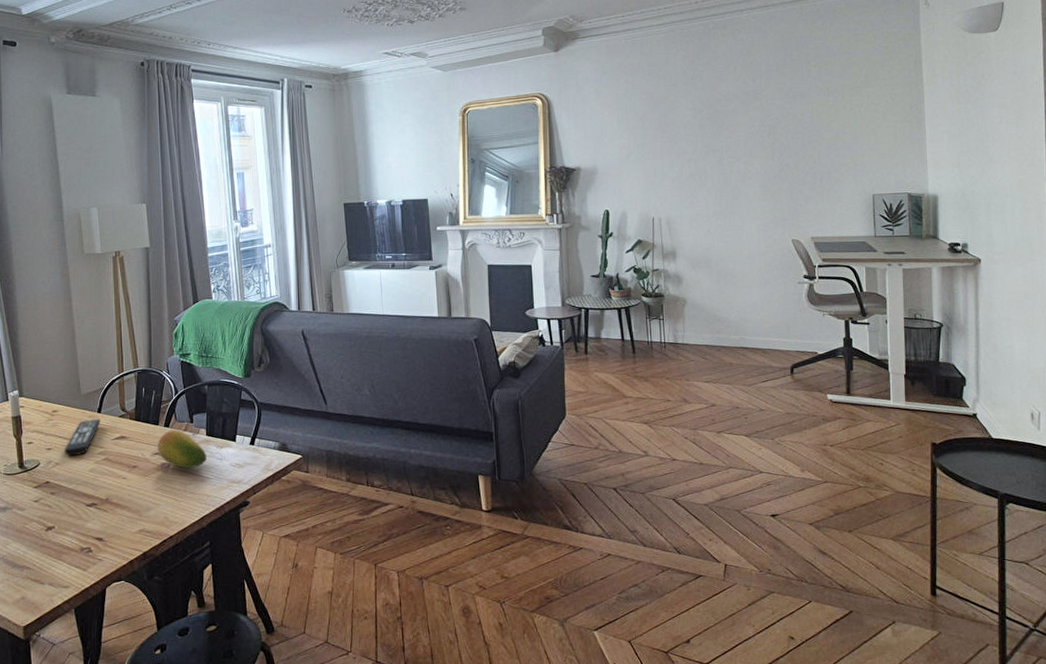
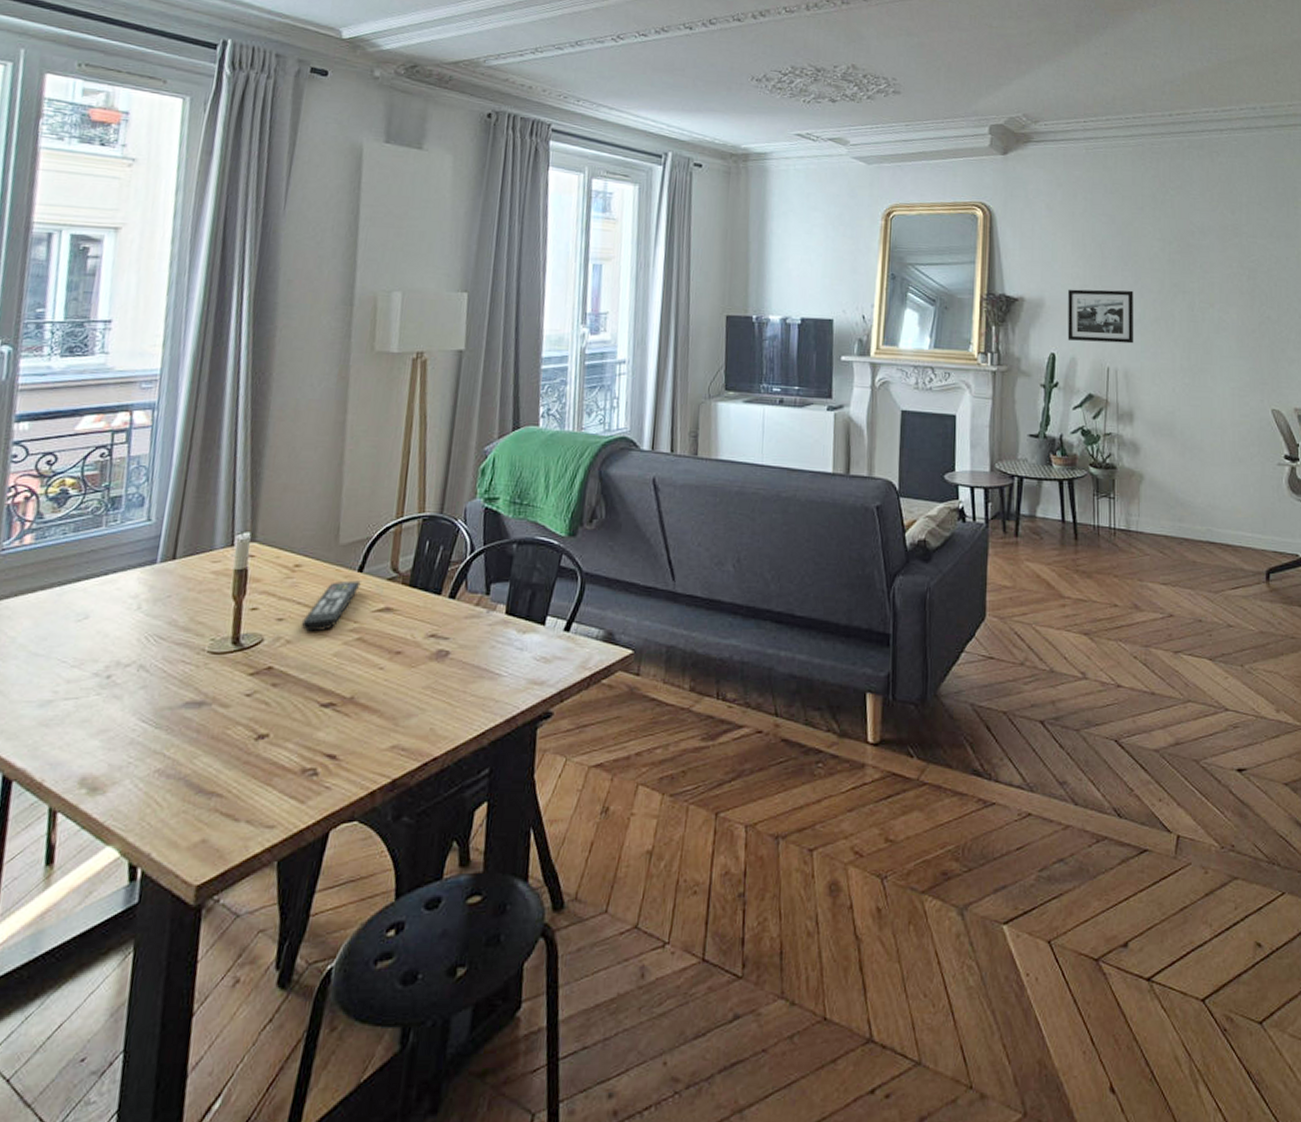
fruit: present [157,430,207,468] -> none [434,603,502,659]
picture frame: none [617,153,674,198] -> present [1067,289,1134,344]

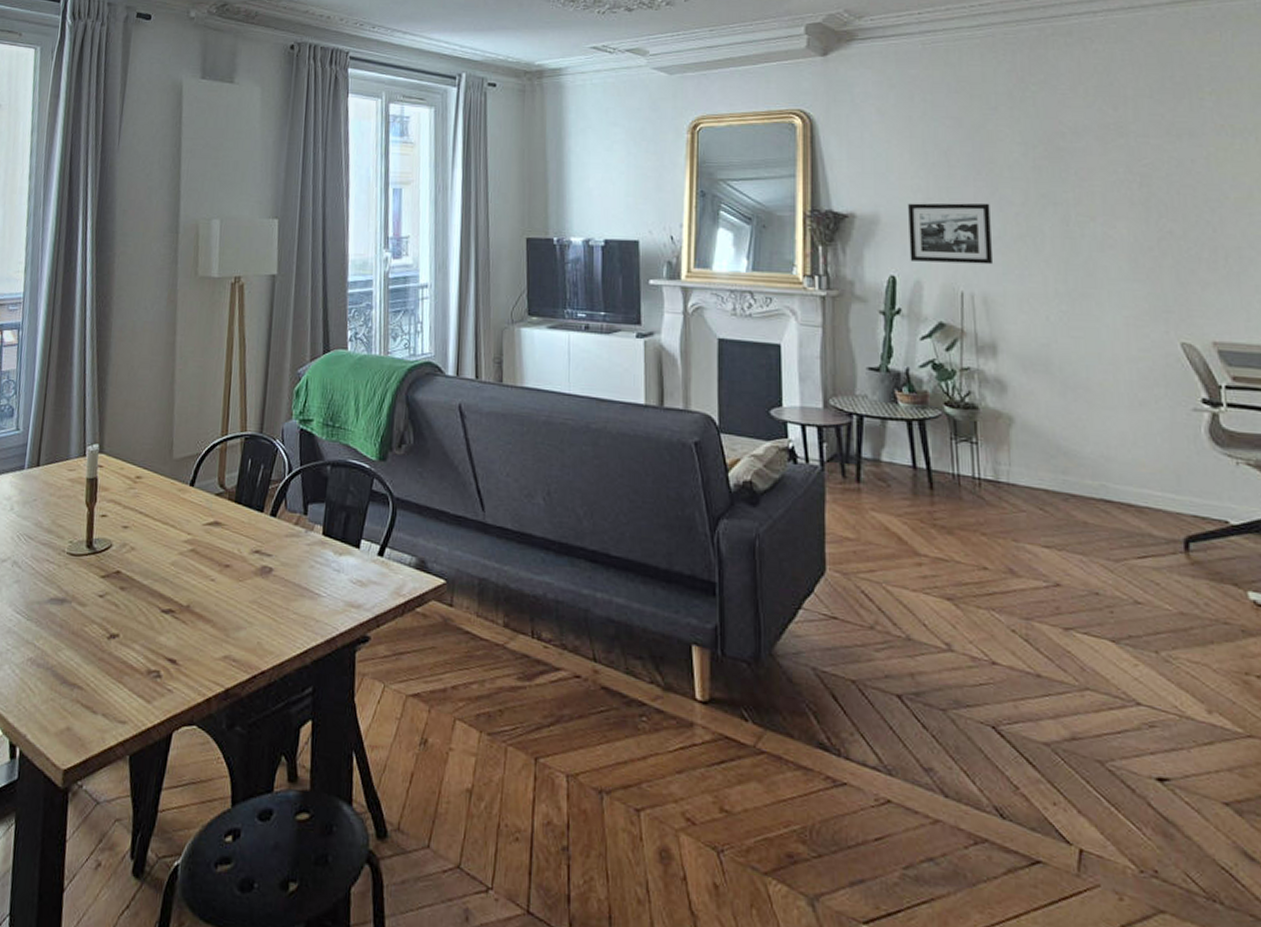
remote control: present [301,580,361,632] -> none [143,493,193,541]

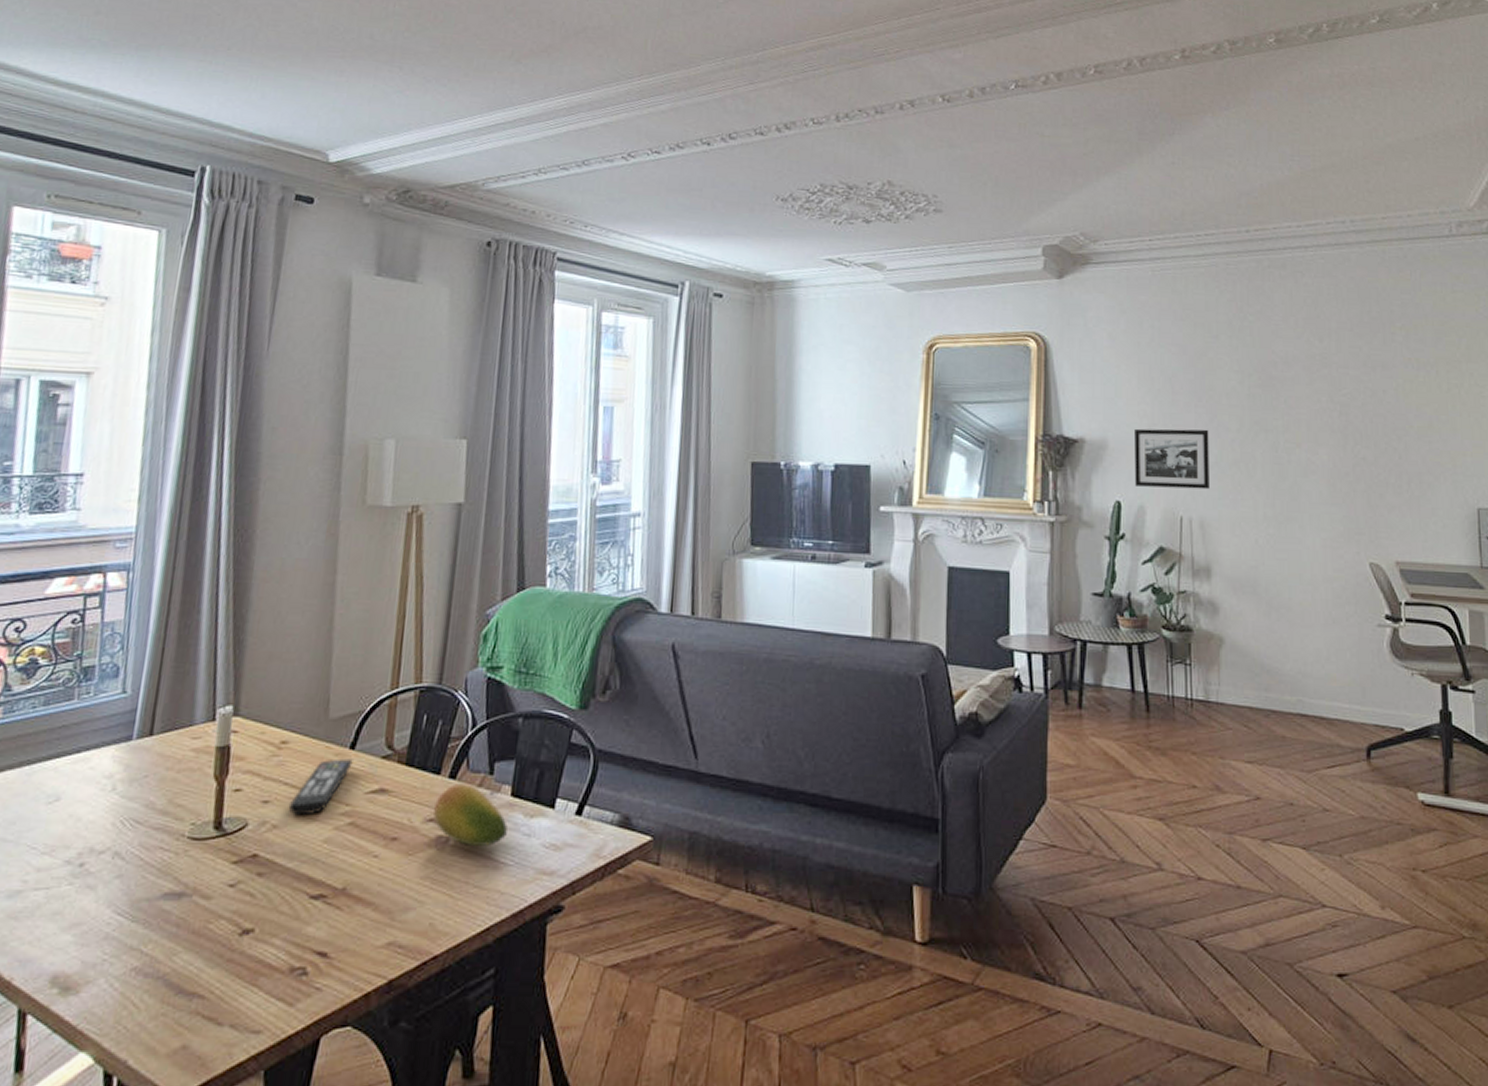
remote control: none [143,493,193,541] -> present [288,758,353,816]
fruit: none [258,521,320,578] -> present [432,784,508,846]

